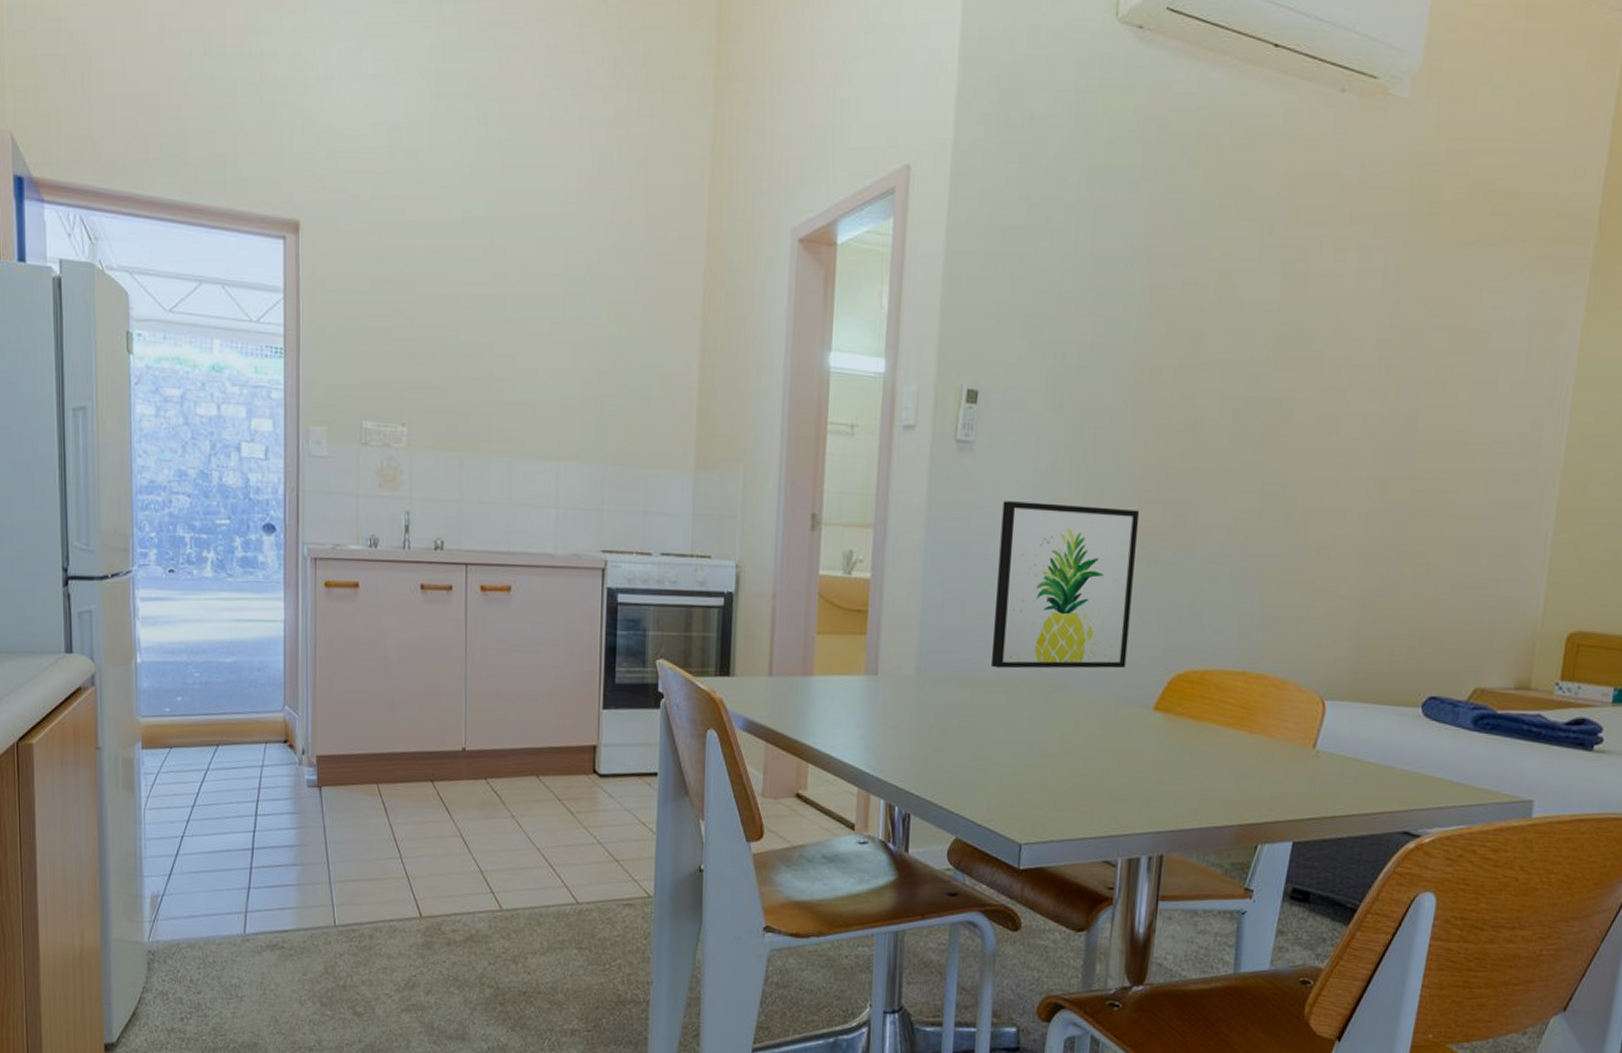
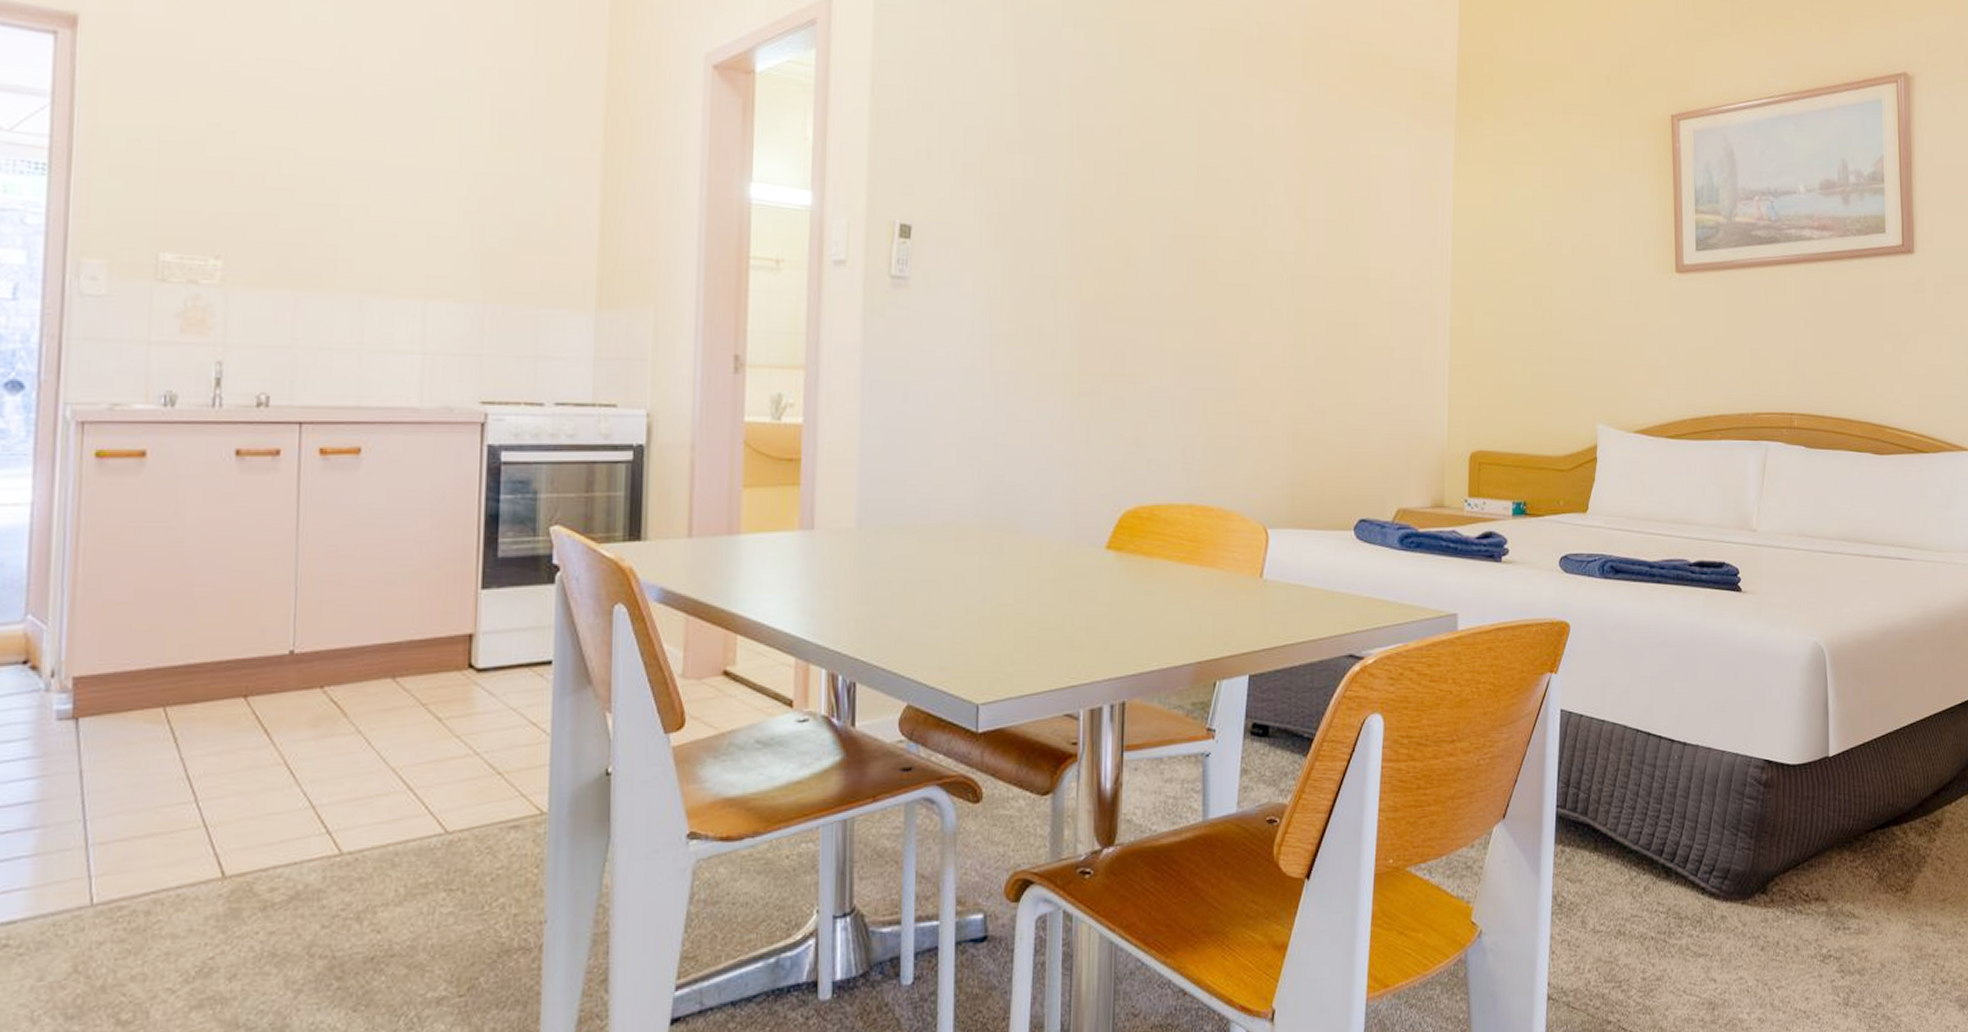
wall art: present [990,501,1140,669] -> none [937,338,1080,514]

